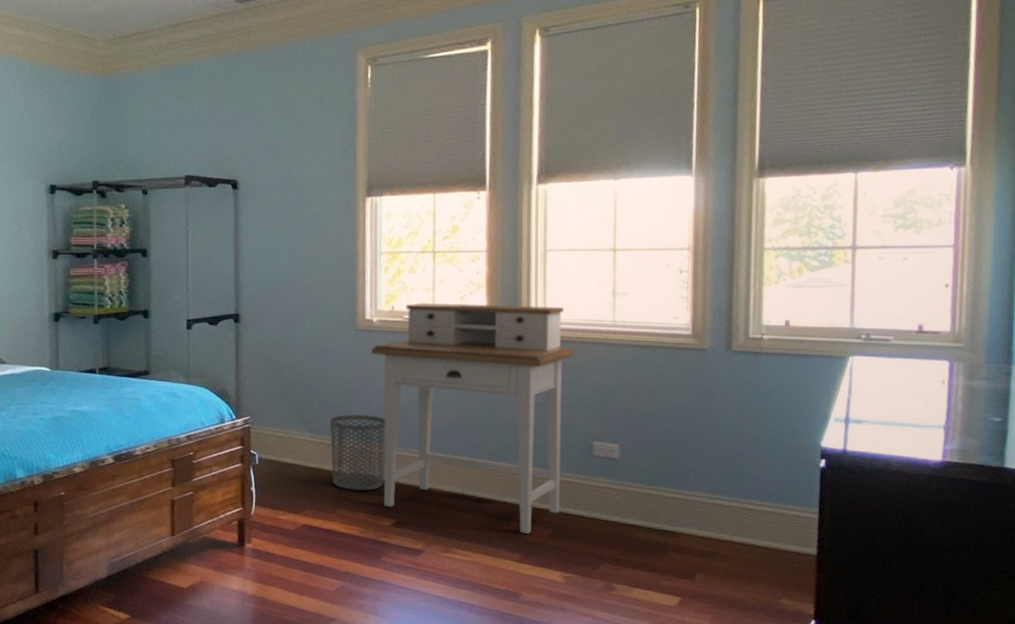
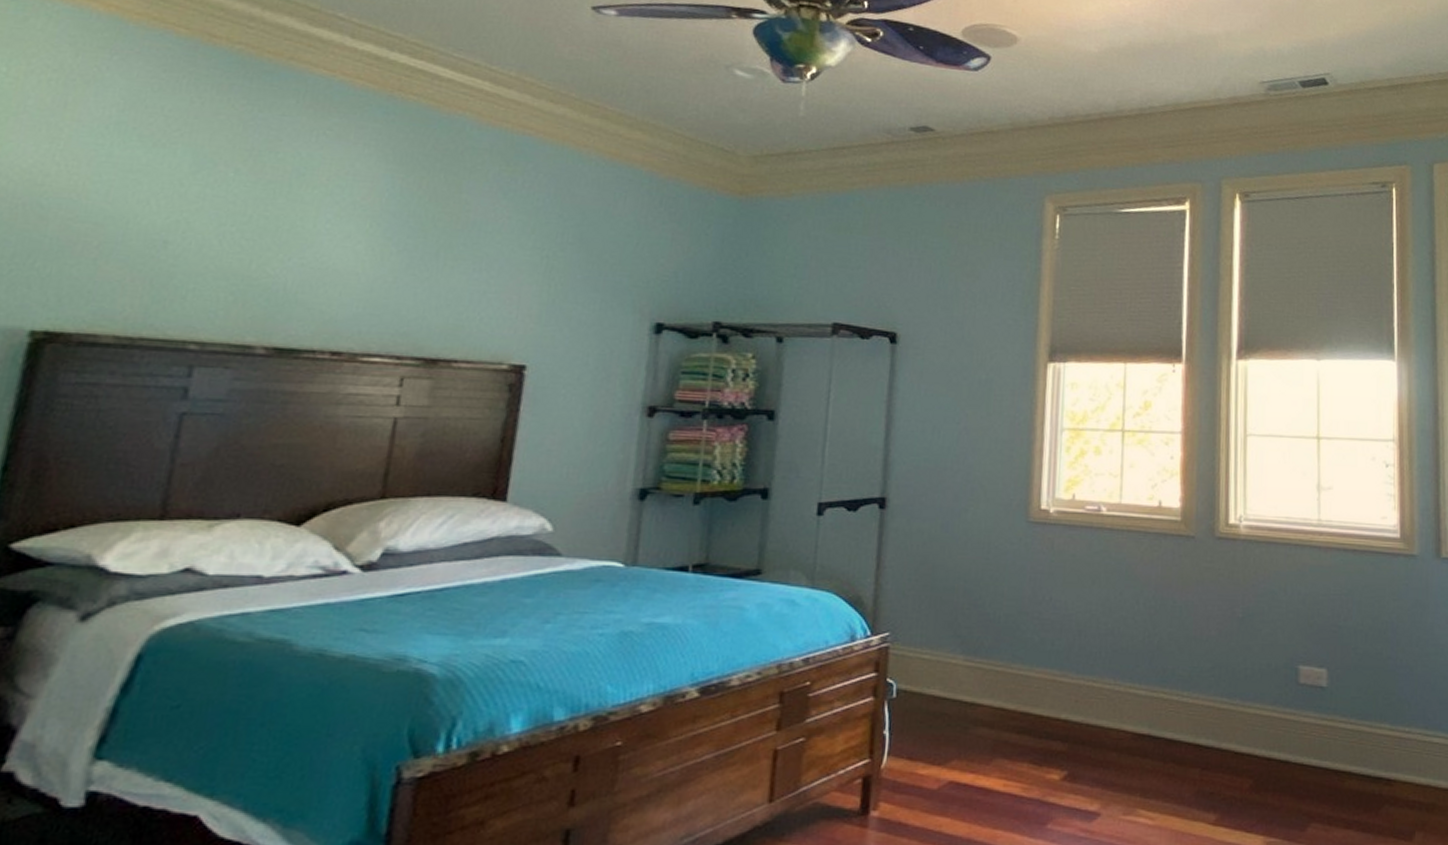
waste bin: present [330,414,386,491] -> none [989,630,1059,732]
desk: present [371,302,574,534] -> none [1046,491,1277,786]

